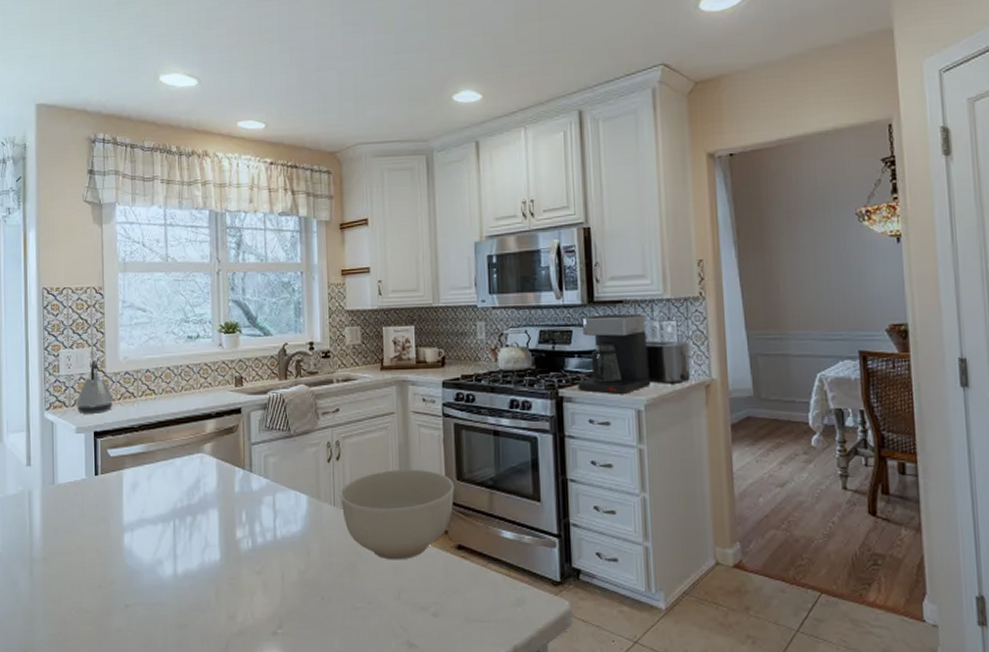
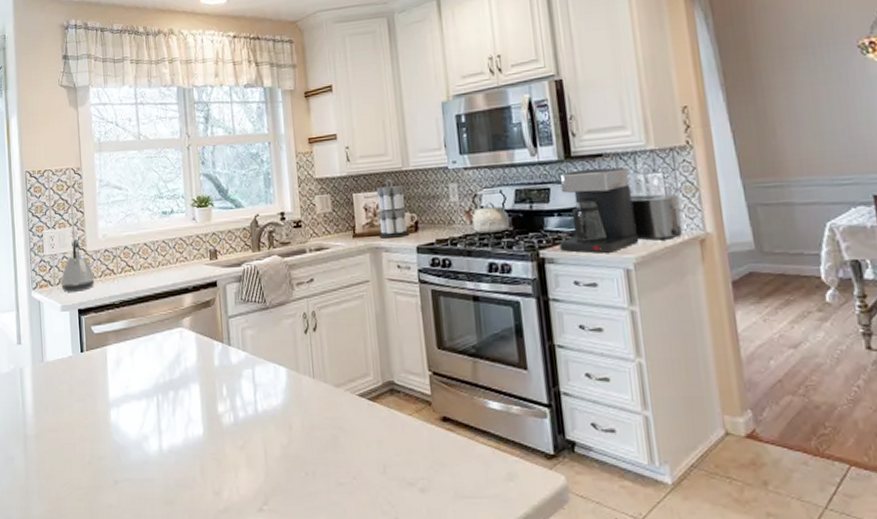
bowl: present [340,469,455,560] -> none [318,338,436,433]
spice rack: none [406,315,435,372] -> present [376,179,409,239]

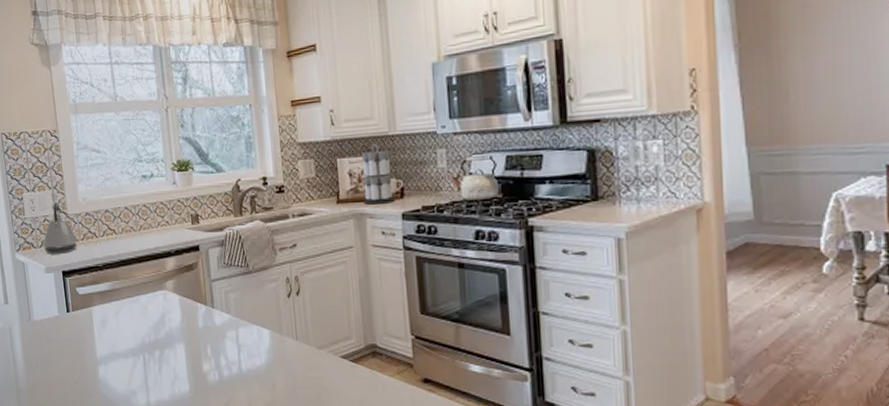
coffee maker: present [559,167,639,253] -> none [549,133,633,222]
toaster: present [629,194,683,241] -> none [626,161,680,210]

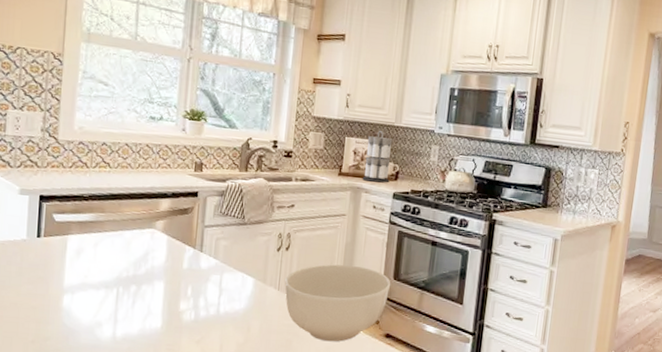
kettle: present [43,202,78,254] -> none [22,125,65,178]
bowl: none [301,303,419,393] -> present [285,264,391,342]

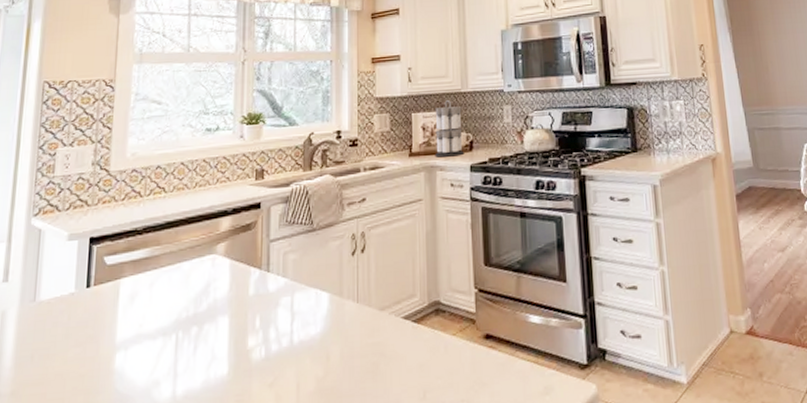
bowl: present [285,264,391,342] -> none [364,257,483,357]

